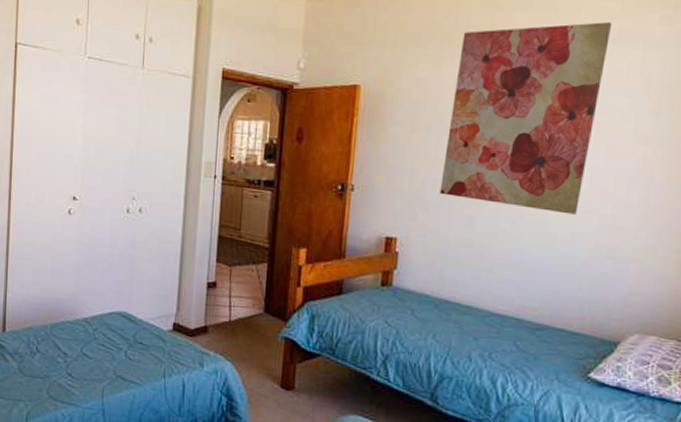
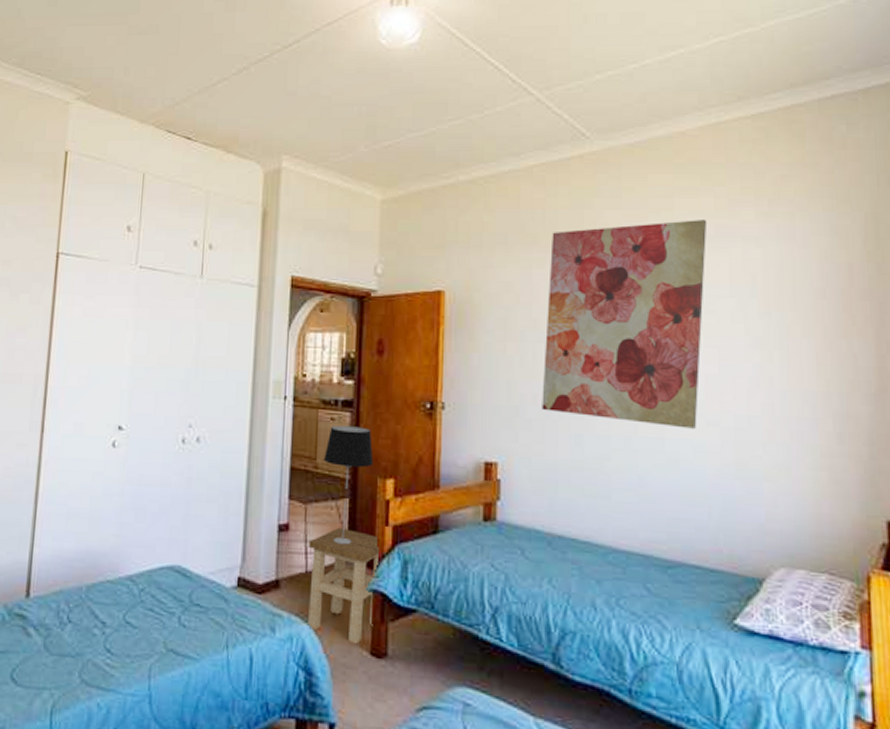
stool: none [230,286,291,379] -> present [308,527,379,645]
table lamp: none [247,202,290,301] -> present [324,425,374,545]

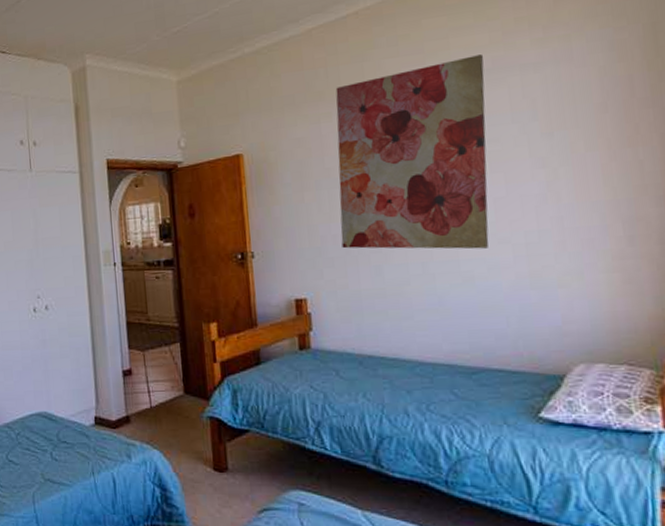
stool: present [308,527,379,645] -> none [150,367,213,463]
table lamp: present [324,425,374,545] -> none [154,281,197,382]

